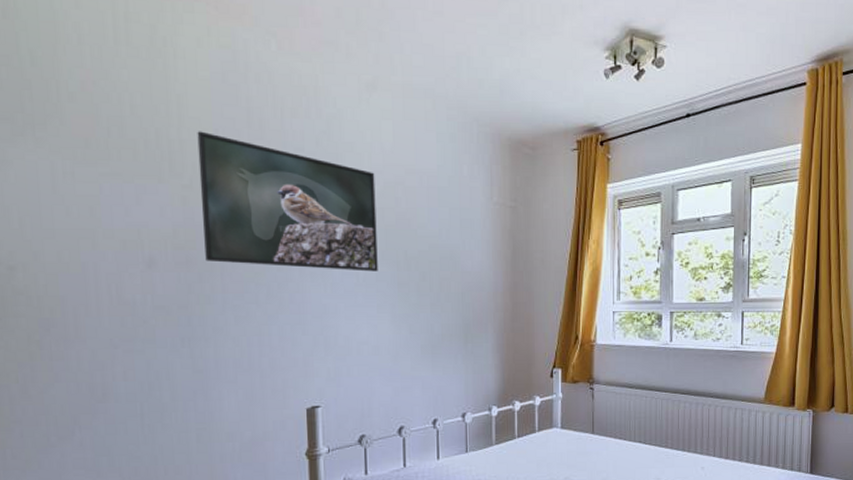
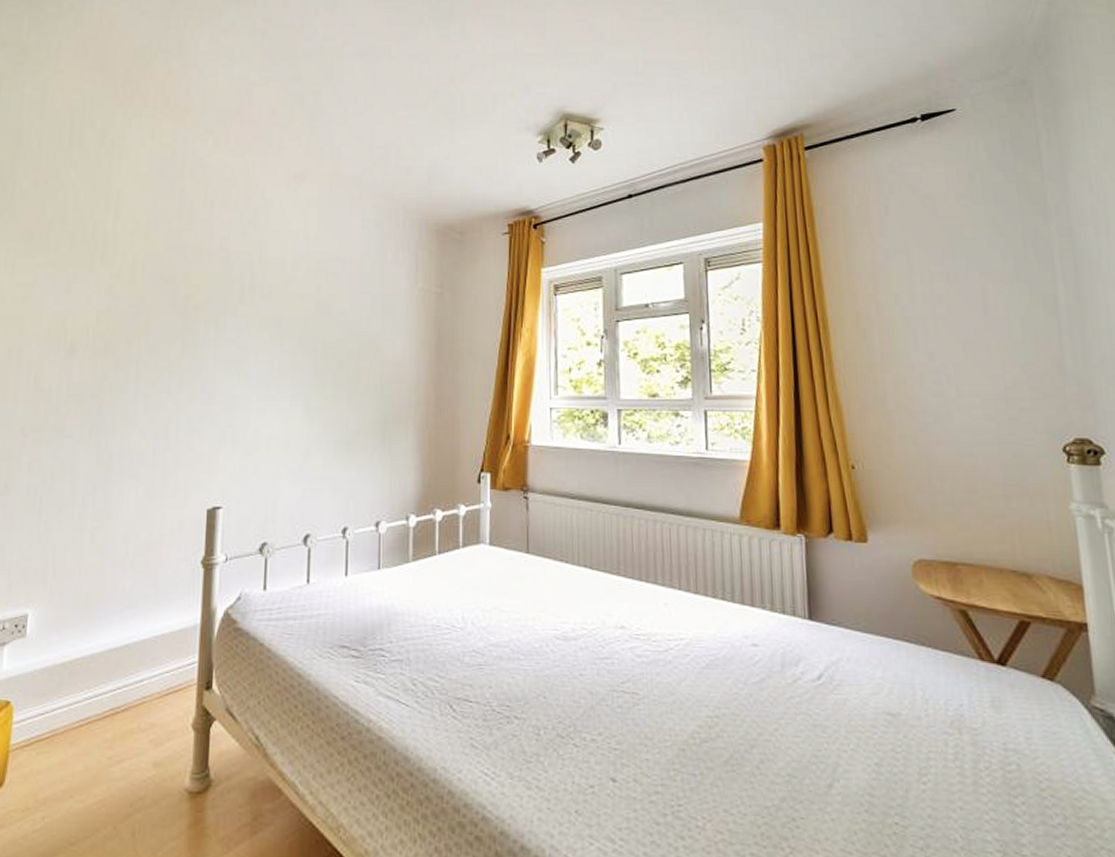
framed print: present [197,131,378,272] -> none [123,223,297,361]

